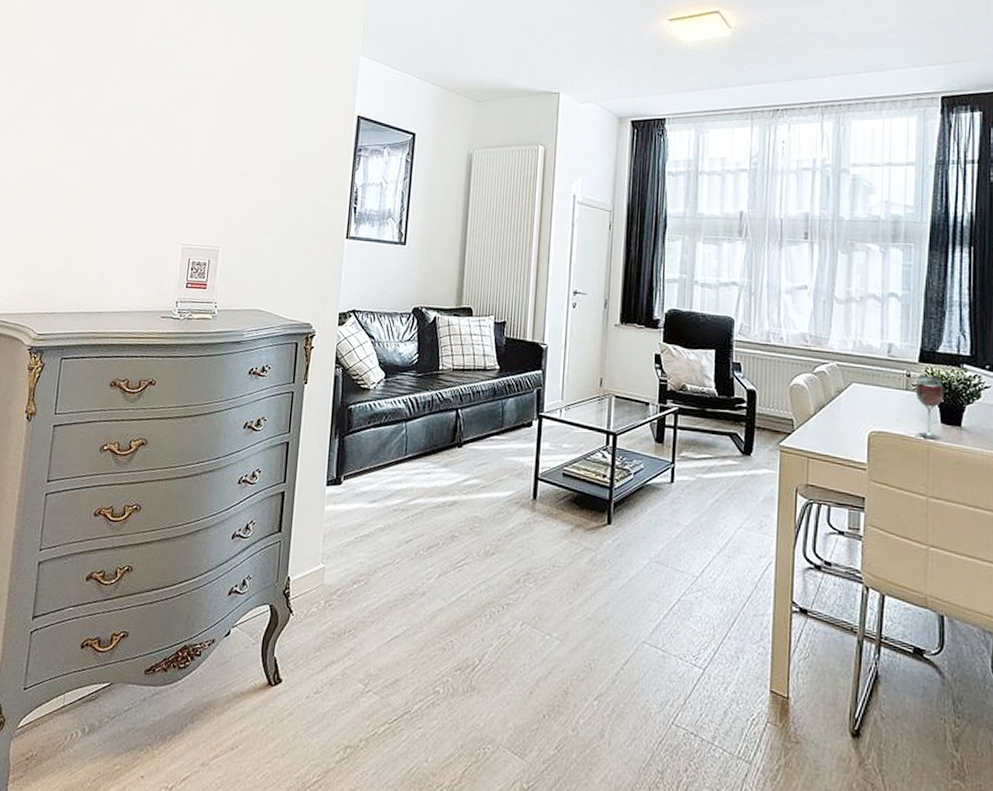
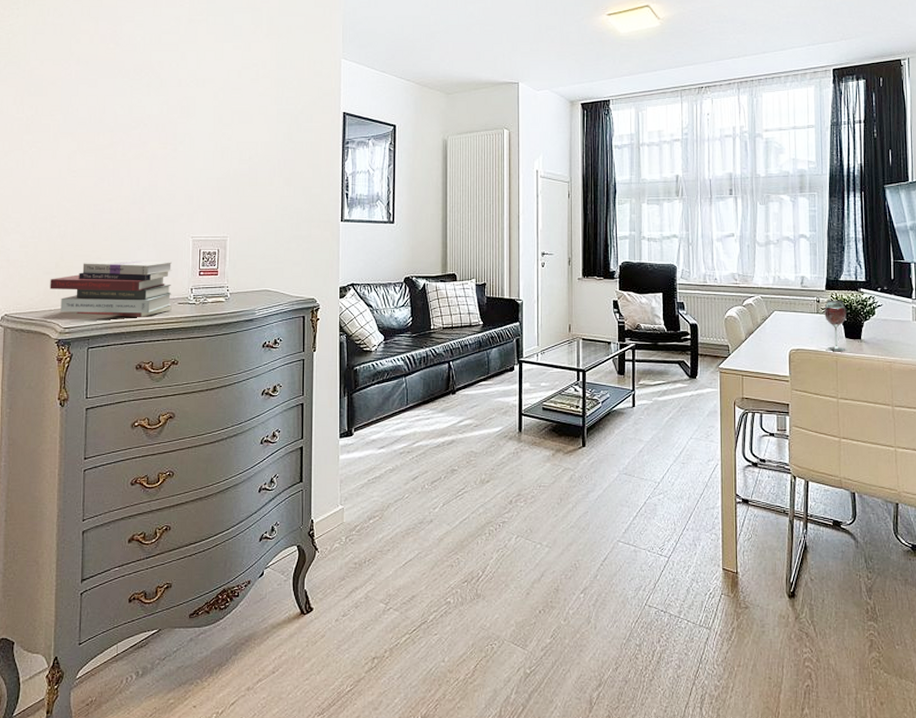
books: none [27,263,158,329] -> present [50,259,173,317]

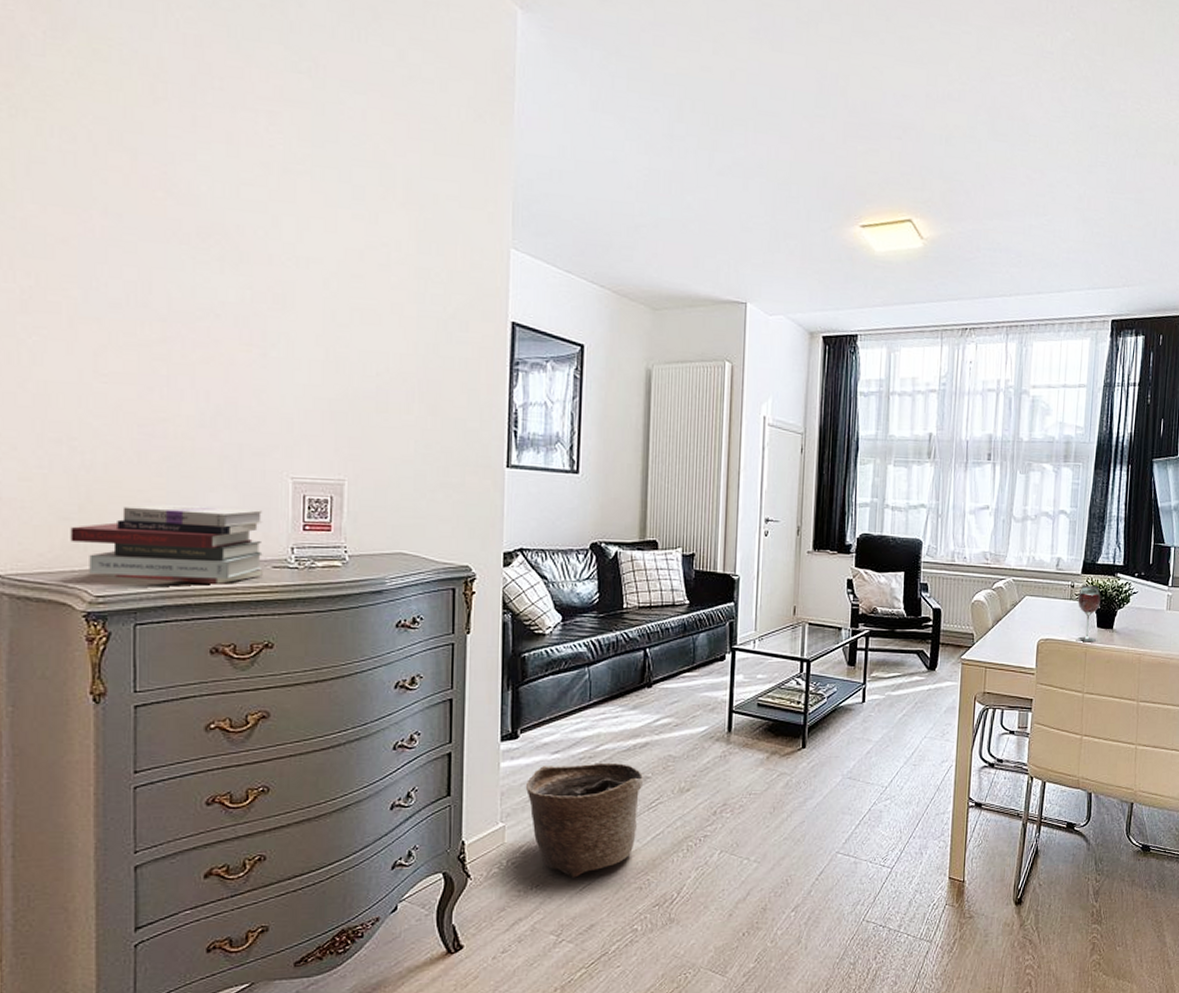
basket: none [360,457,452,554] -> present [526,762,644,878]

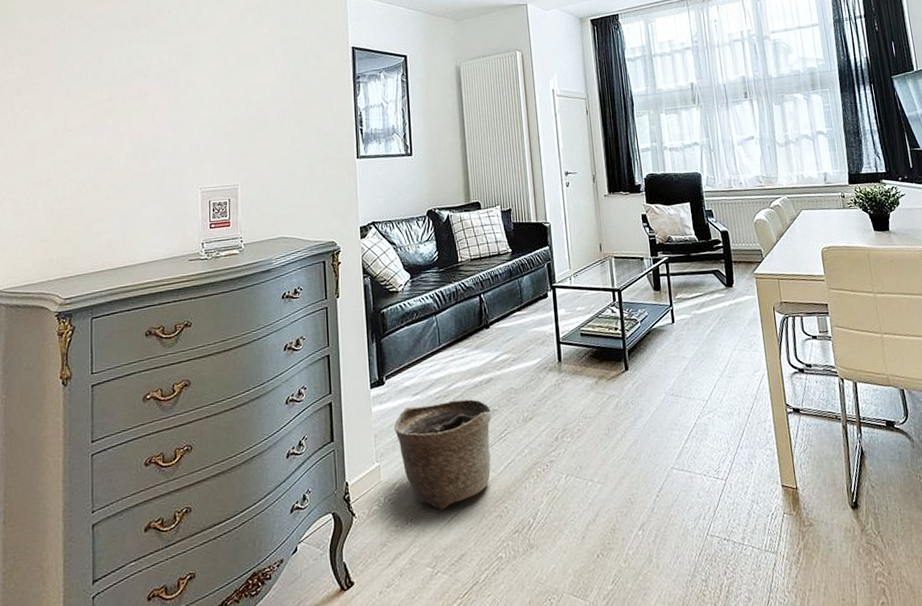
books: present [70,504,263,584] -> none [47,216,182,283]
wineglass: present [1078,585,1101,641] -> none [849,193,876,245]

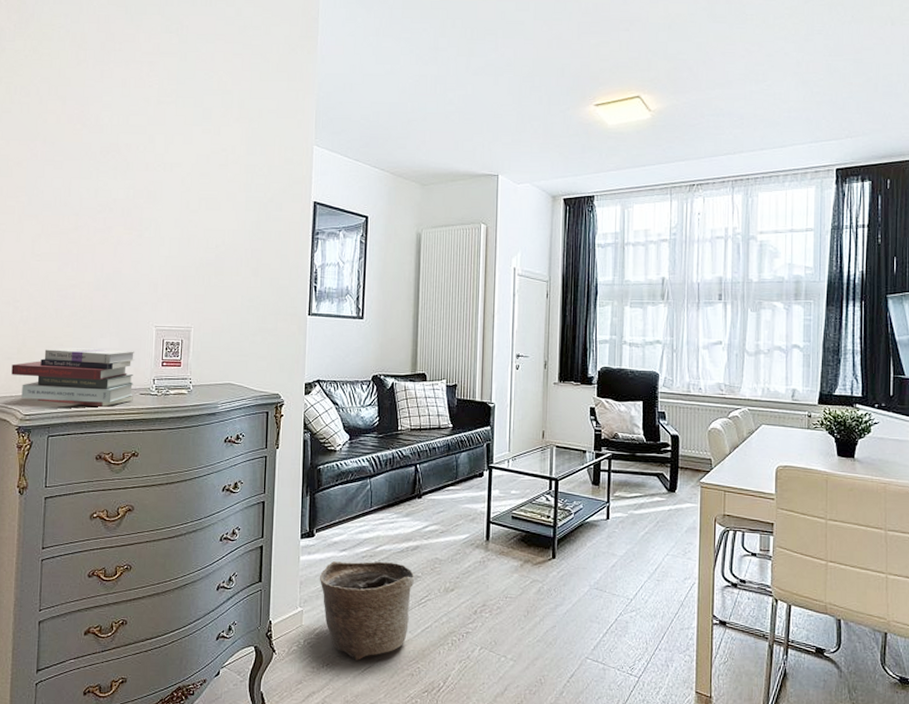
books: none [47,216,182,283] -> present [11,347,135,407]

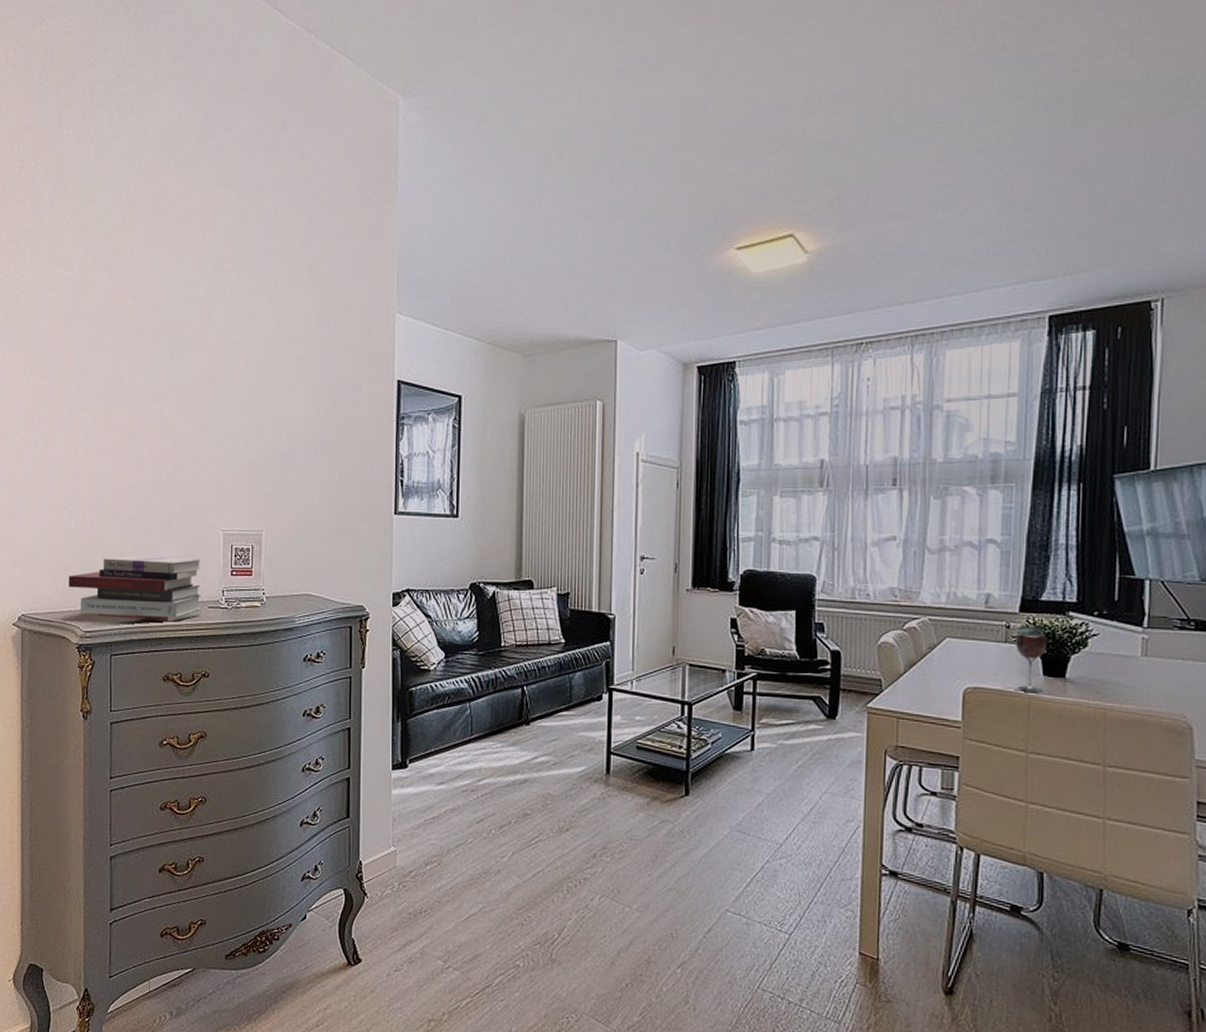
basket: present [320,560,415,660] -> none [415,794,524,907]
wineglass: none [816,415,840,470] -> present [1016,625,1047,692]

